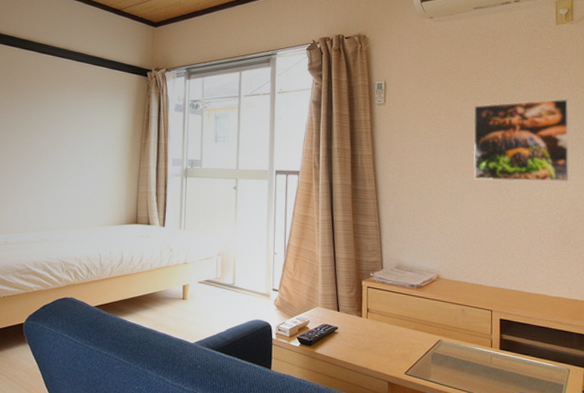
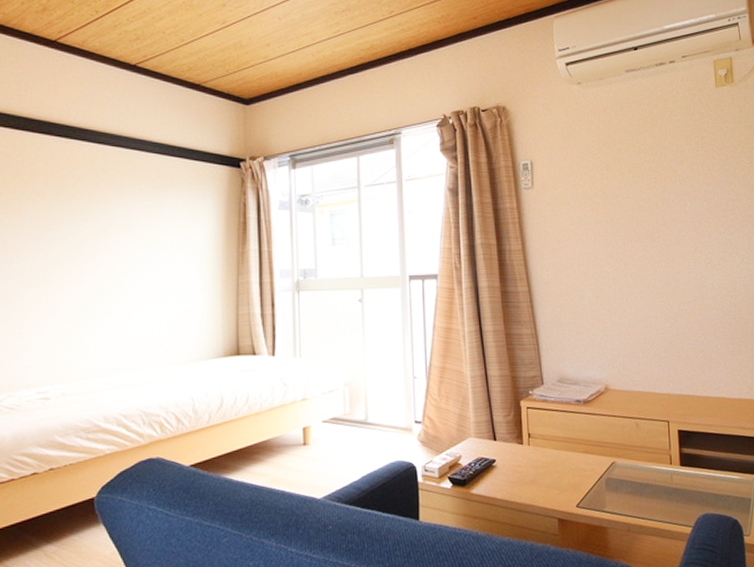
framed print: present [473,99,570,183] -> none [633,172,742,271]

